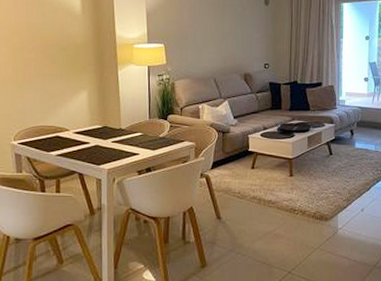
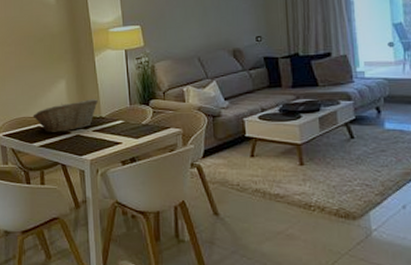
fruit basket: none [51,111,119,143] -> present [33,99,98,133]

